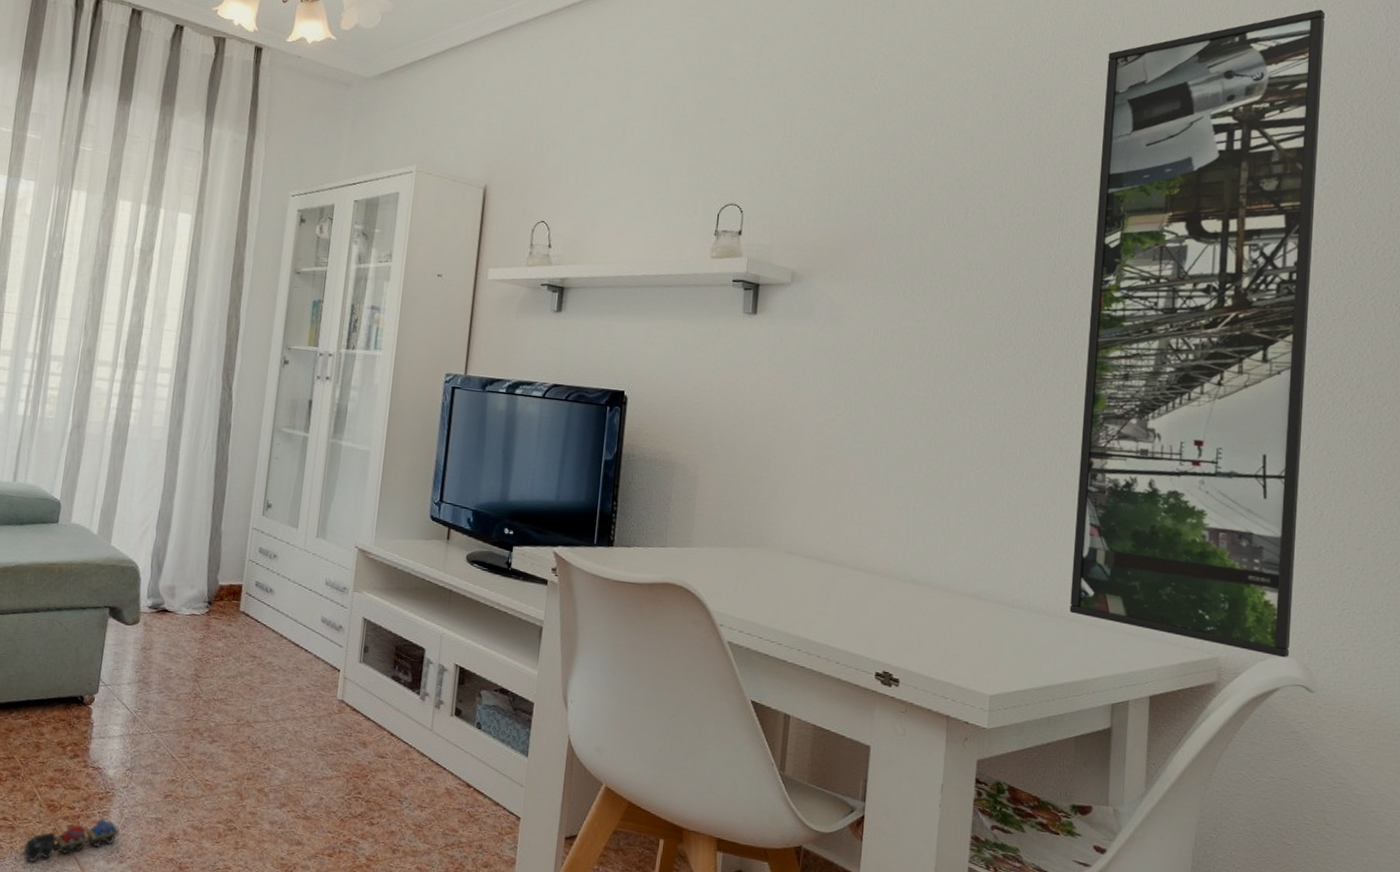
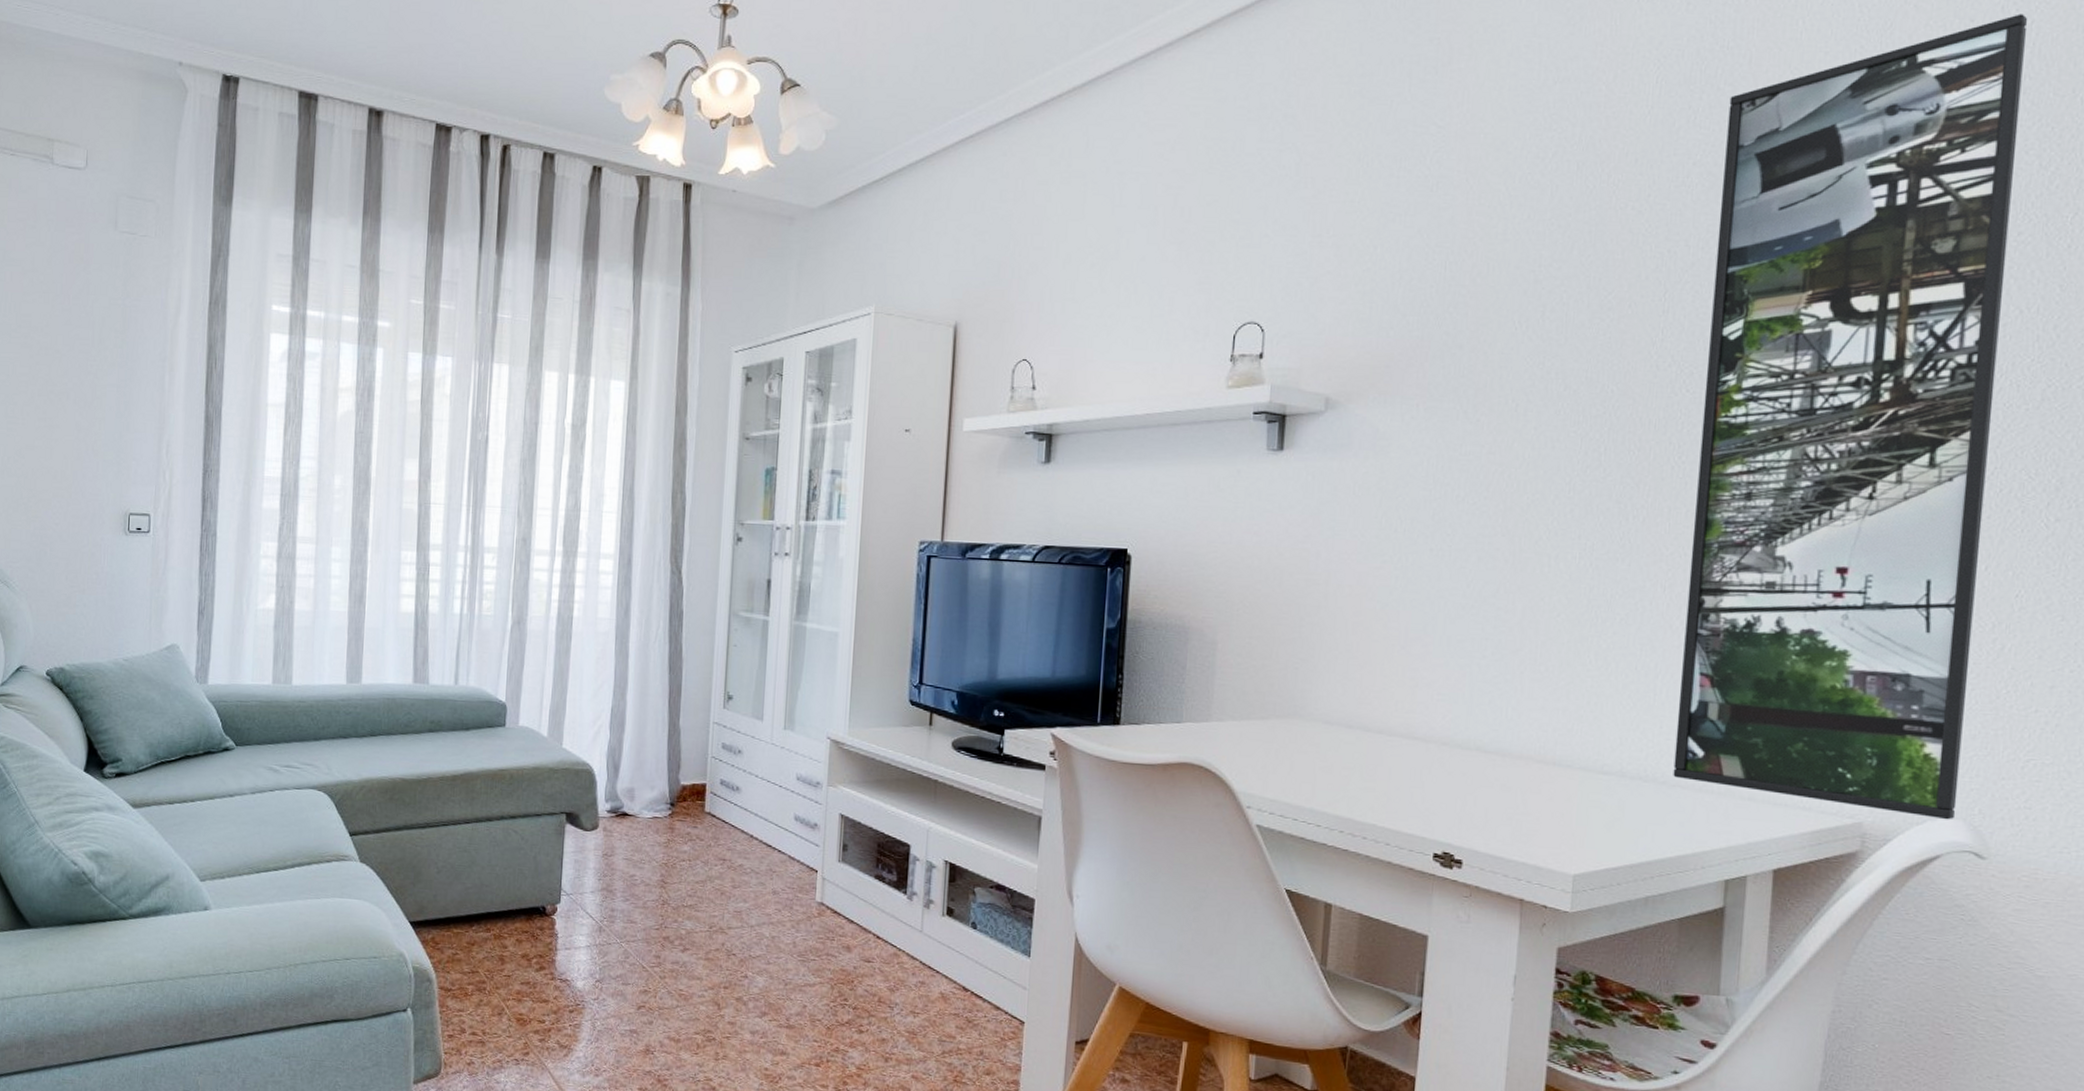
toy train: present [23,818,121,862] -> none [495,1031,594,1077]

